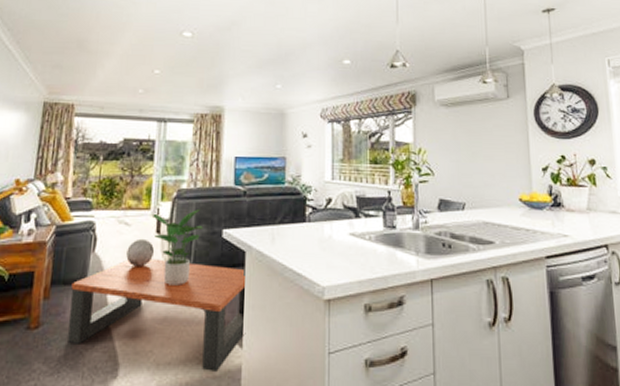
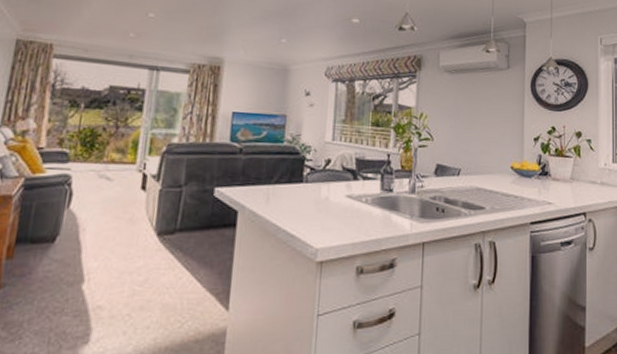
coffee table: present [68,258,246,371] -> none [33,216,236,335]
decorative sphere: present [126,238,155,267] -> none [105,194,139,226]
potted plant: present [153,208,203,285] -> none [138,164,194,246]

